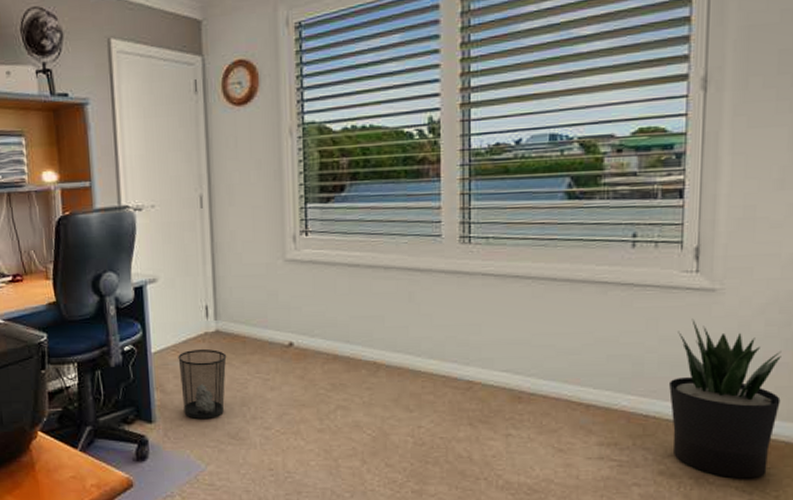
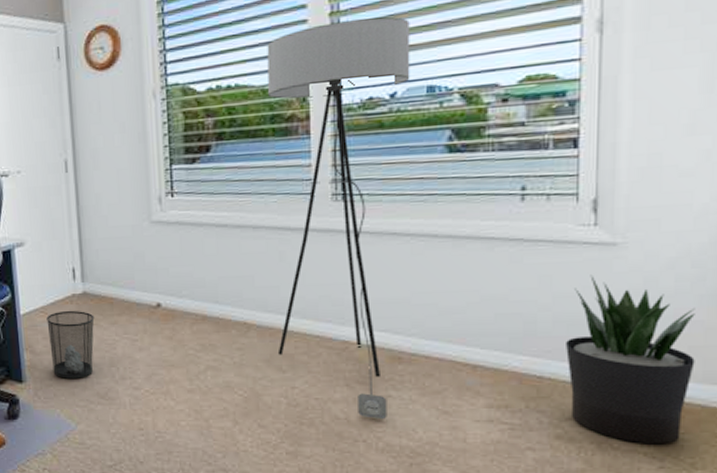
floor lamp: none [401,65,535,458] -> present [267,16,410,420]

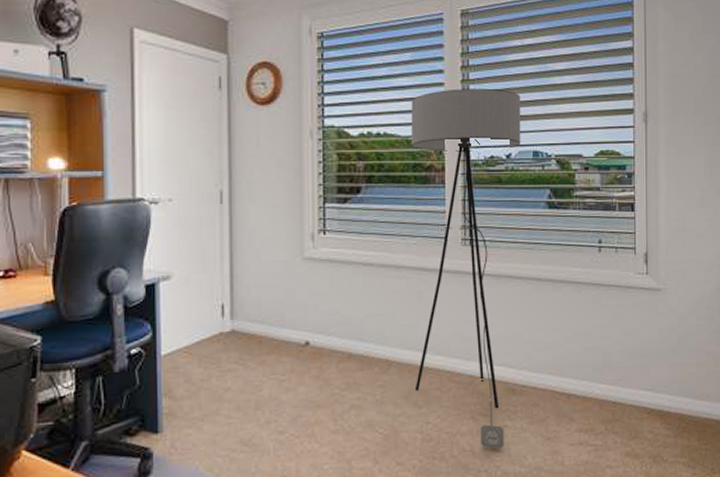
waste bin: present [46,311,95,380] -> none [190,350,242,427]
planter: present [566,274,695,445] -> none [631,314,711,456]

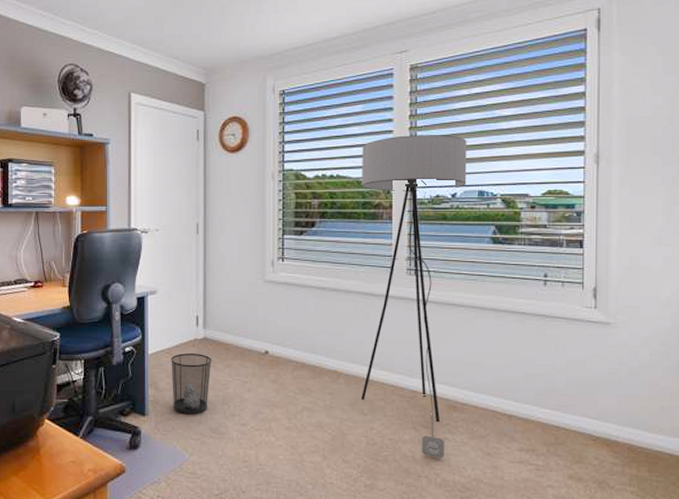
waste bin: none [190,350,242,427] -> present [171,353,212,415]

